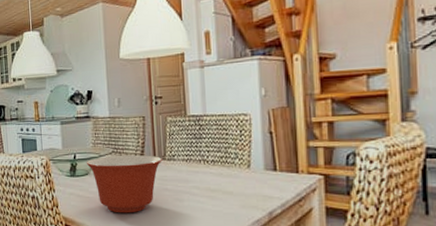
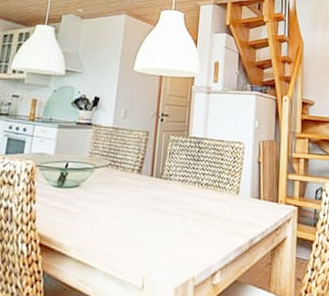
mixing bowl: present [86,155,162,213] -> none [78,168,159,234]

